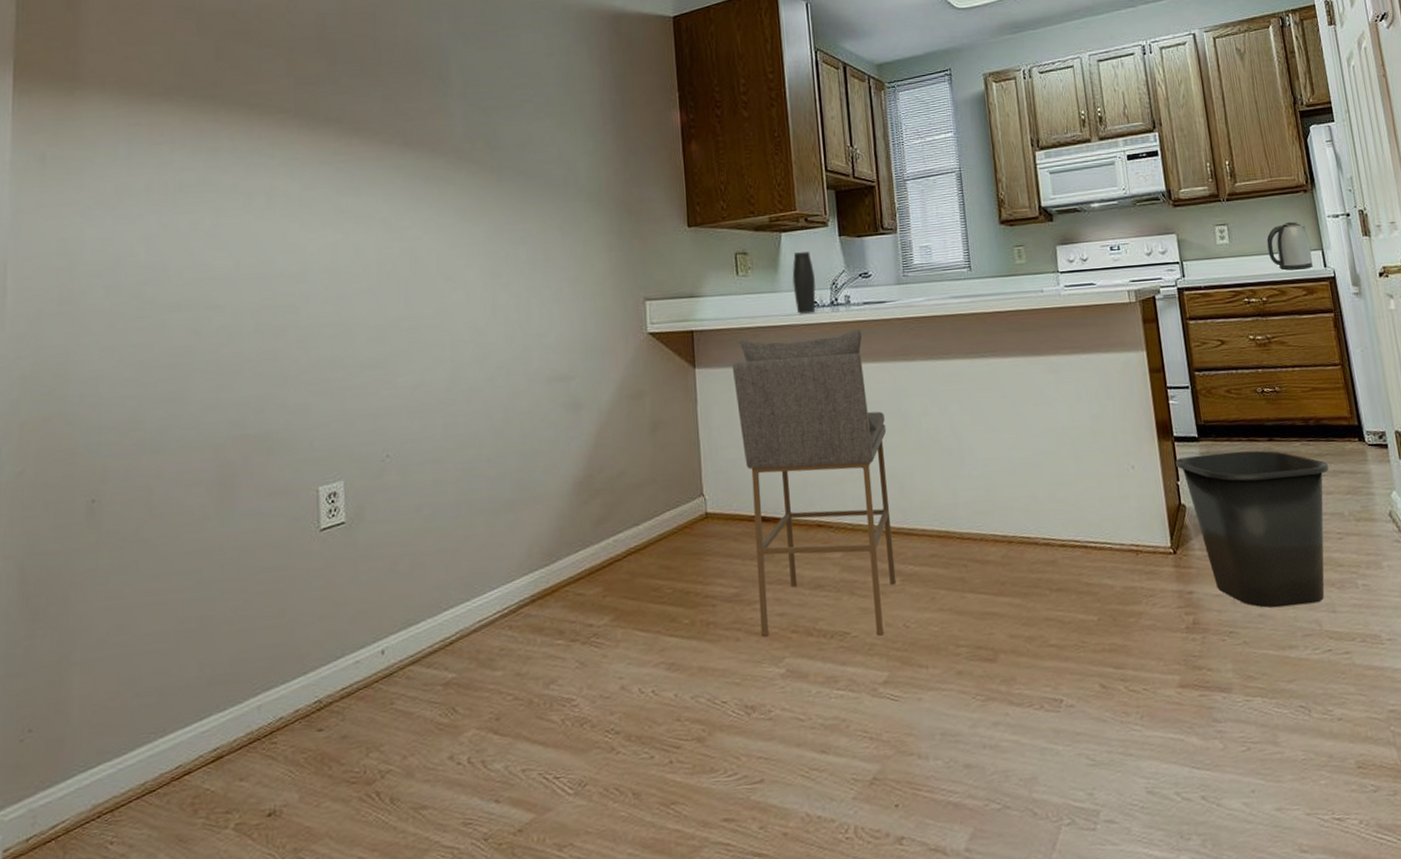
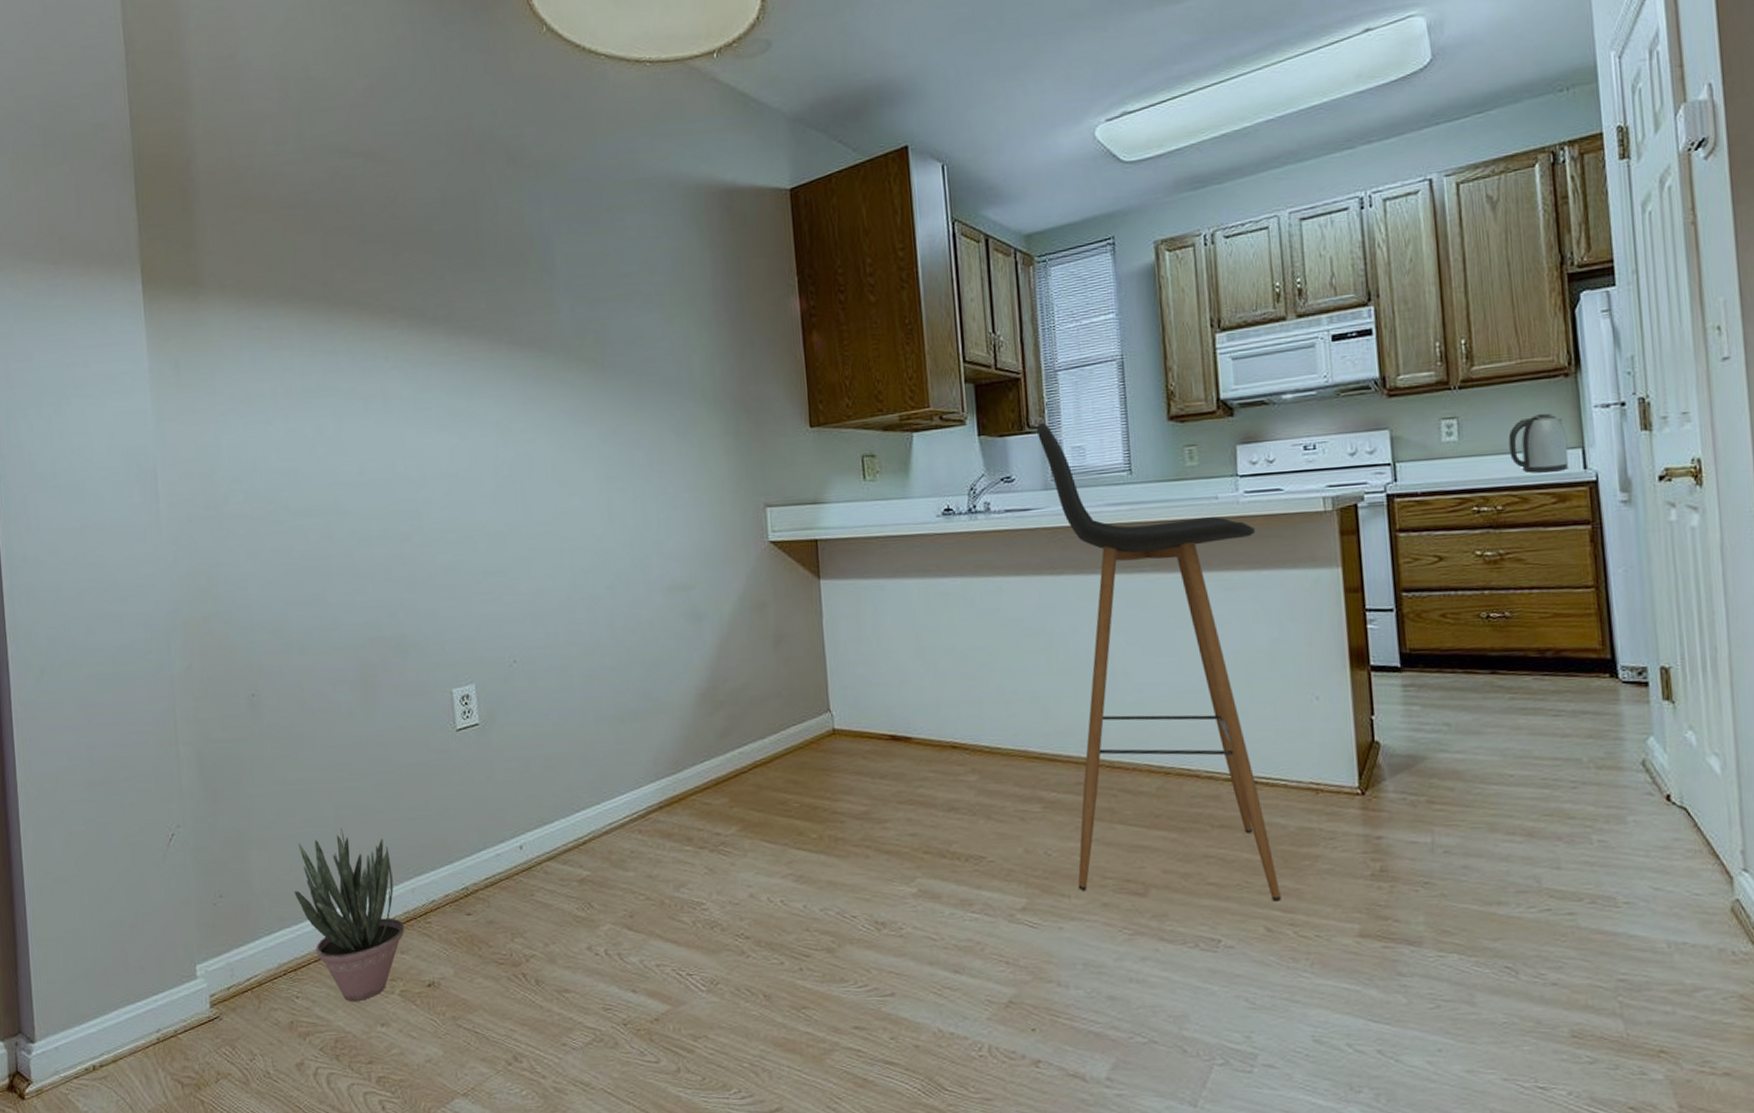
potted plant: none [119,643,246,842] -> present [294,828,404,1001]
bar stool: present [732,329,897,636] -> none [859,539,1038,862]
vase: present [792,252,816,314] -> none [925,453,952,522]
bar stool: none [889,224,1113,660] -> present [1036,422,1281,902]
waste bin: present [1175,450,1329,608] -> none [1371,684,1568,860]

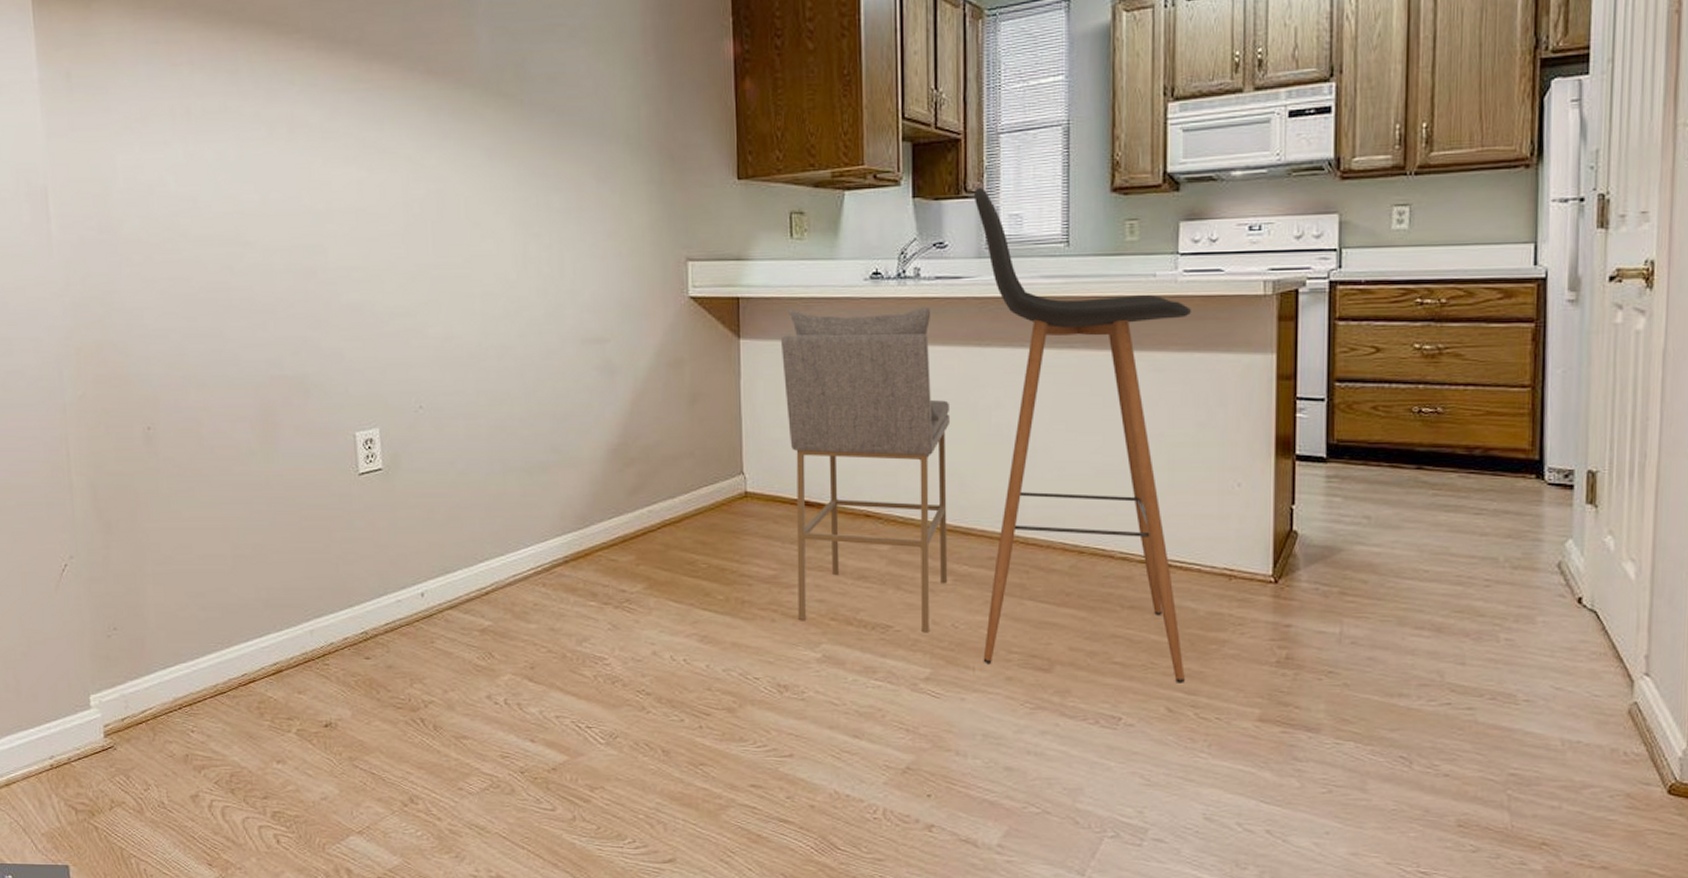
potted plant: present [294,828,404,1001] -> none [190,567,302,737]
bar stool: none [859,539,1038,862] -> present [780,307,951,633]
kettle: present [1508,413,1569,473] -> none [1460,205,1521,267]

